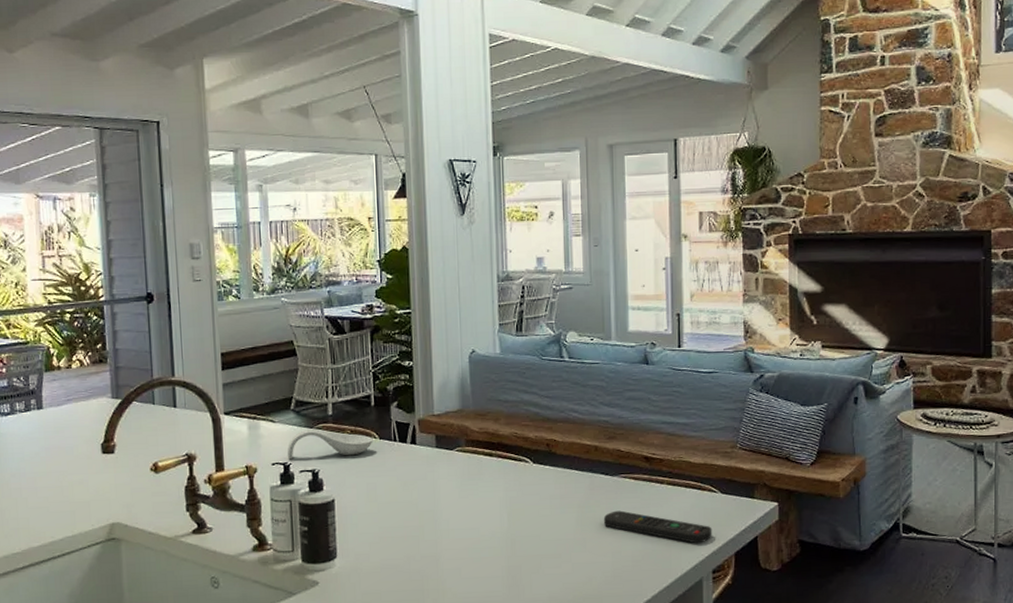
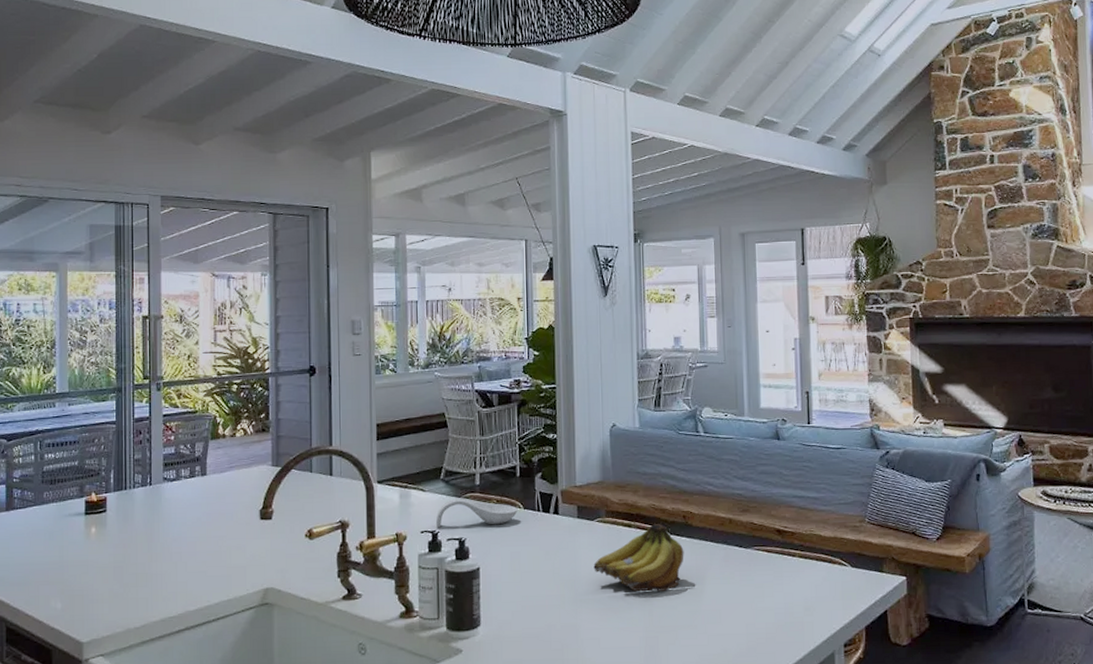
fruit: none [453,452,548,522] -> present [593,524,684,592]
remote control: present [603,510,713,544] -> none [737,582,843,617]

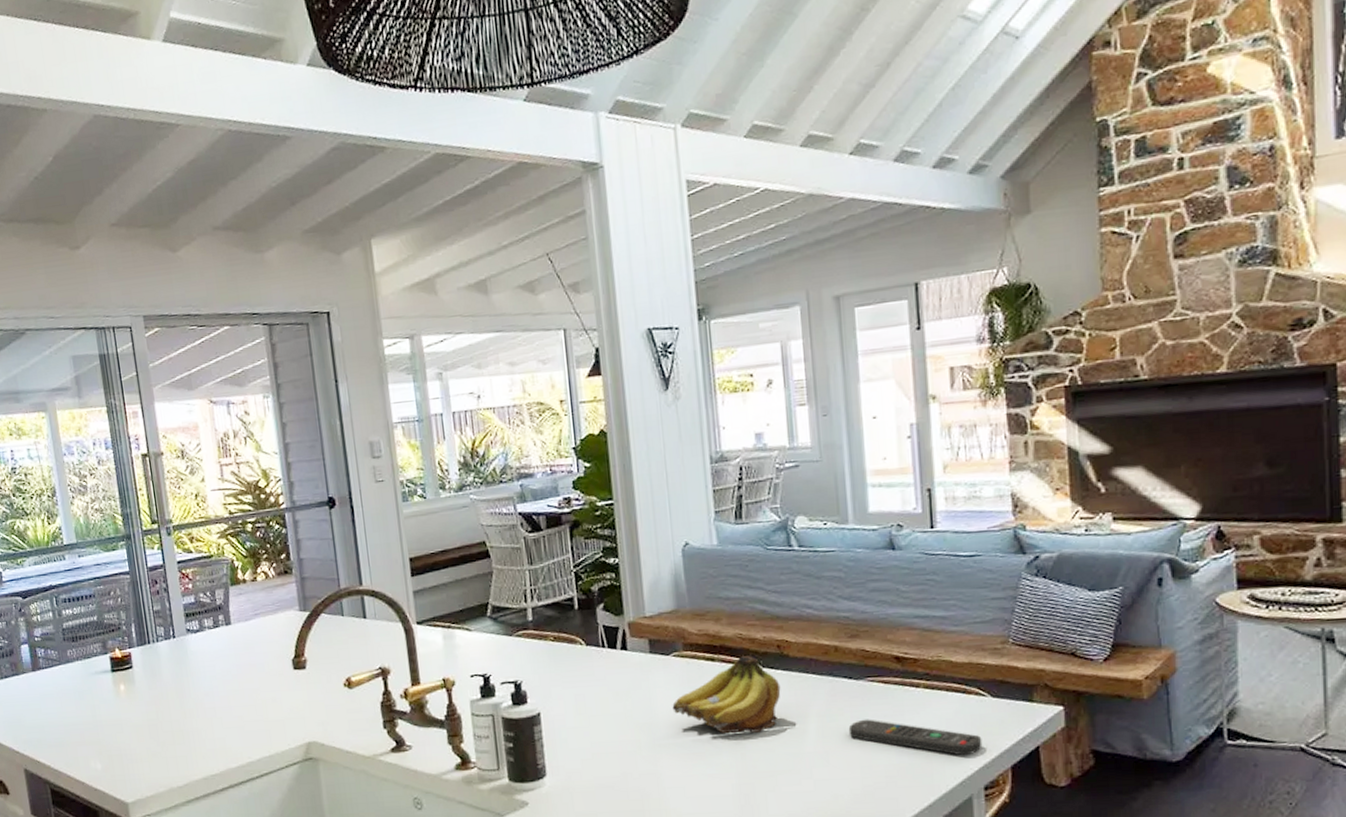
spoon rest: present [435,498,518,527] -> none [485,636,579,670]
remote control: none [737,582,843,617] -> present [848,719,983,756]

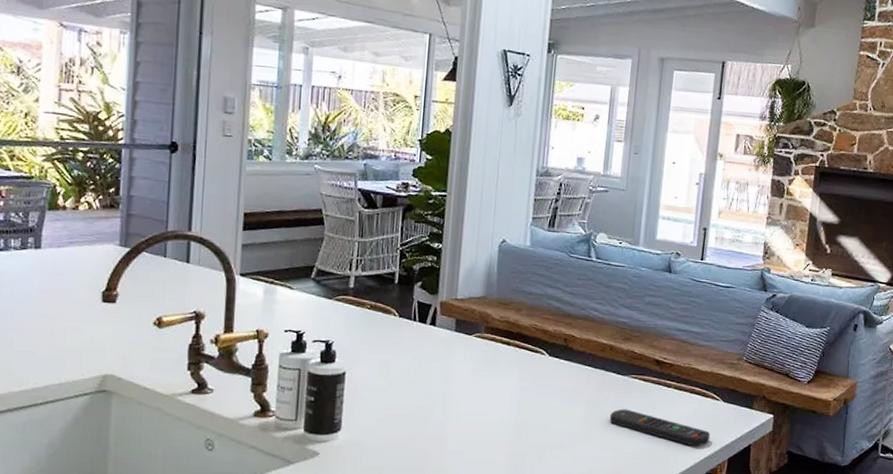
fruit: present [672,656,781,734] -> none [466,344,561,411]

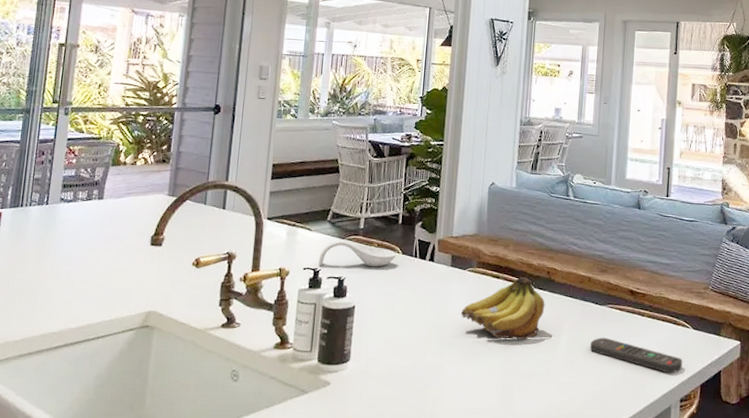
spoon rest: none [301,299,393,331] -> present [318,239,397,267]
fruit: none [466,344,561,411] -> present [461,277,545,340]

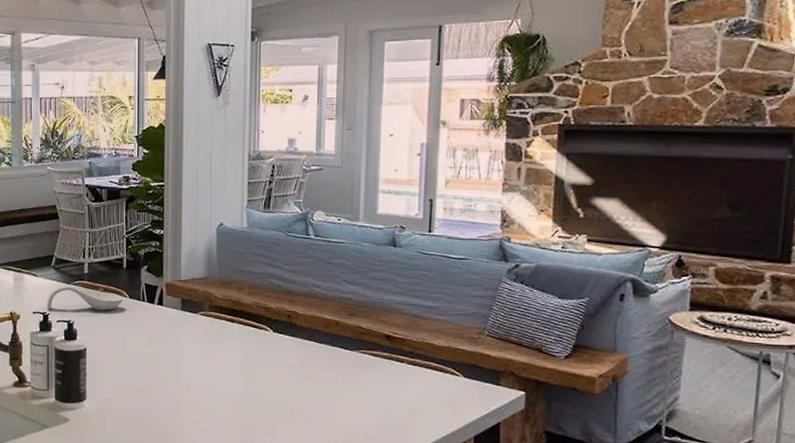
fruit: present [461,277,545,340] -> none [195,321,287,384]
remote control: present [589,337,683,374] -> none [339,383,452,423]

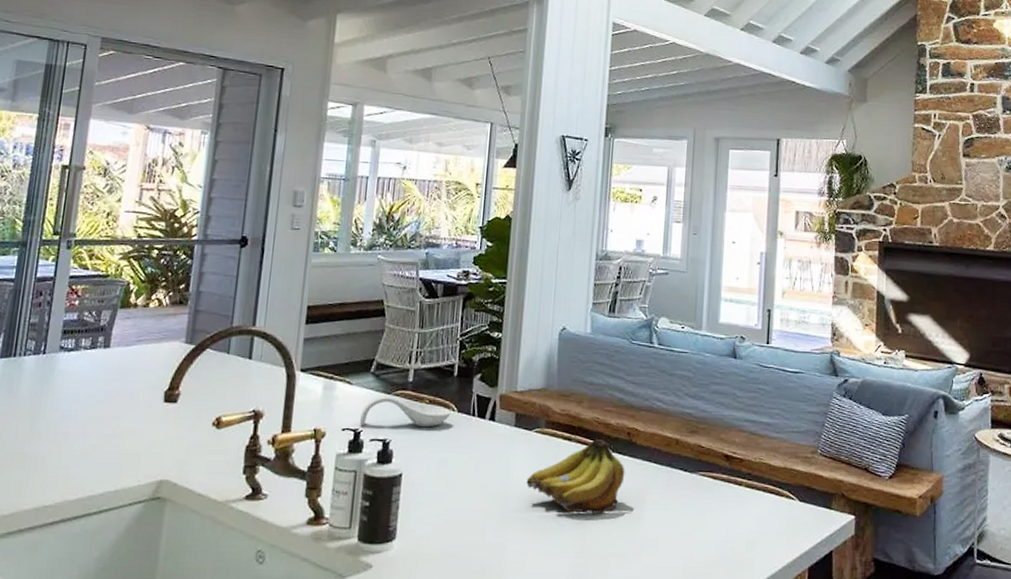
fruit: none [195,321,287,384] -> present [526,439,625,514]

